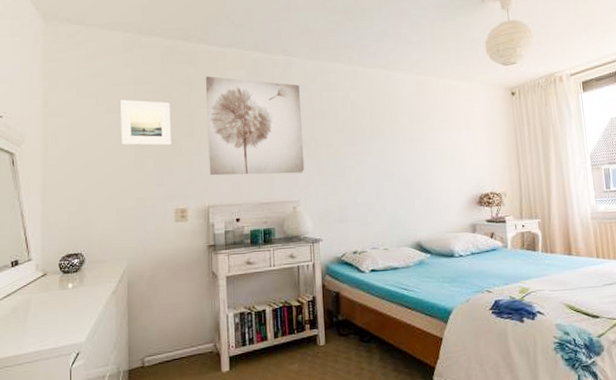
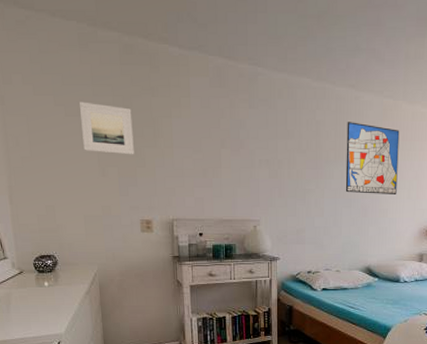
wall art: present [205,76,305,176] -> none [167,82,266,193]
wall art: none [381,99,439,167] -> present [345,122,400,194]

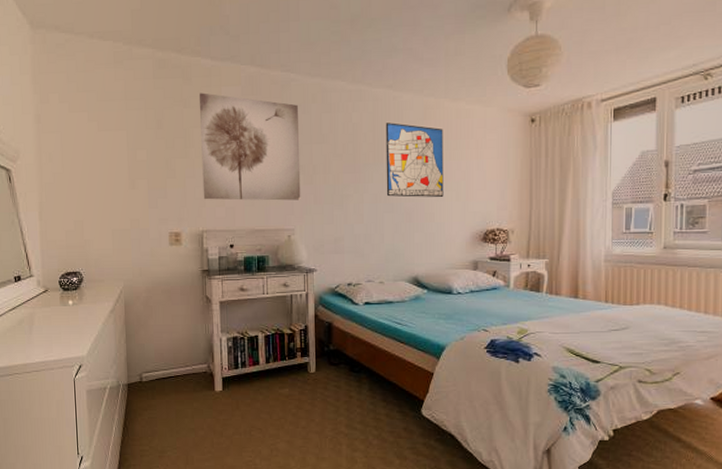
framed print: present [80,101,134,155] -> none [112,116,165,167]
wall art: none [167,82,266,193] -> present [198,93,301,201]

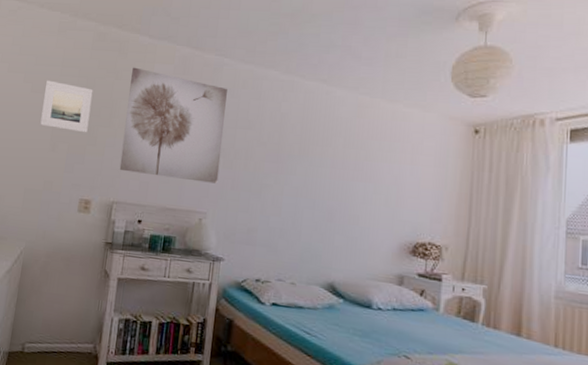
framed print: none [112,116,165,167] -> present [40,80,93,133]
wall art: present [385,123,444,197] -> none [308,116,377,200]

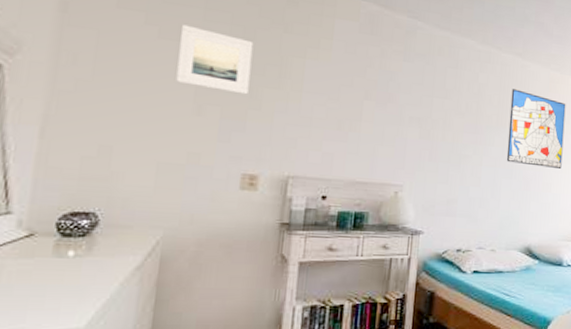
wall art: present [119,67,227,184] -> none [294,20,422,155]
wall art: none [308,116,377,200] -> present [506,89,566,169]

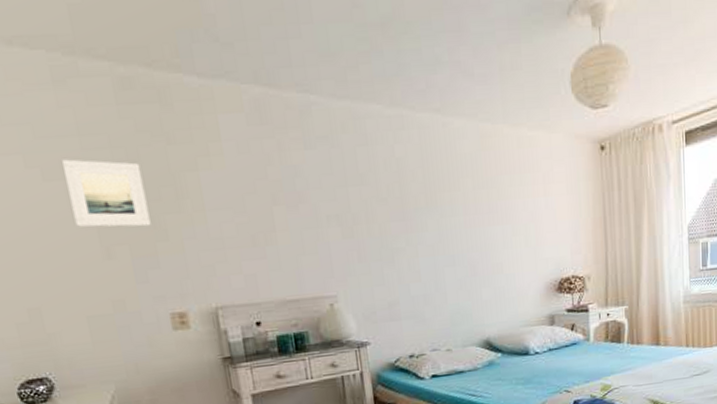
wall art: present [506,89,566,169] -> none [436,156,511,247]

